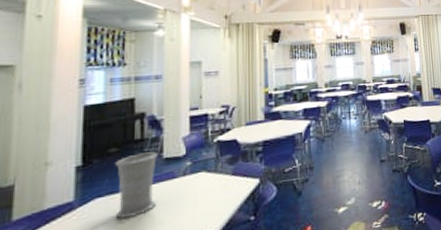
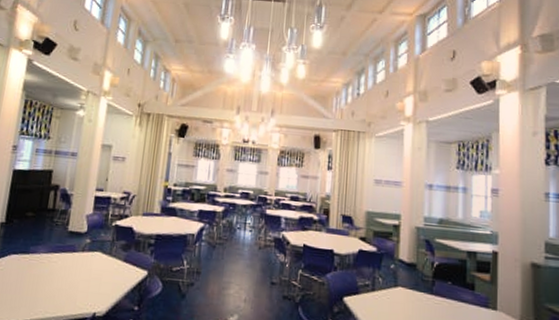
vase: present [115,151,159,219] -> none [23,222,65,279]

